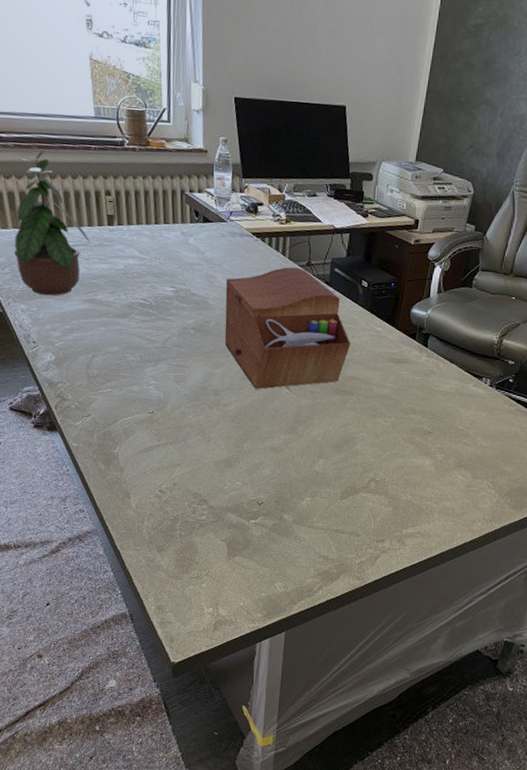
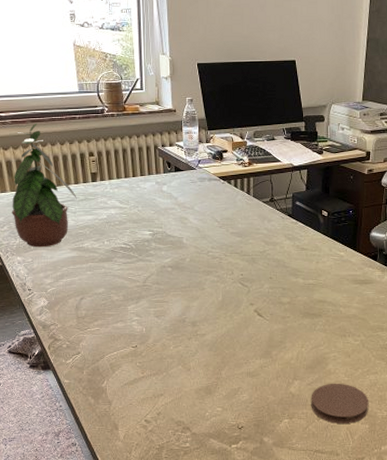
sewing box: present [224,267,351,389] -> none [198,204,316,318]
coaster: none [335,463,395,505] -> present [311,383,369,424]

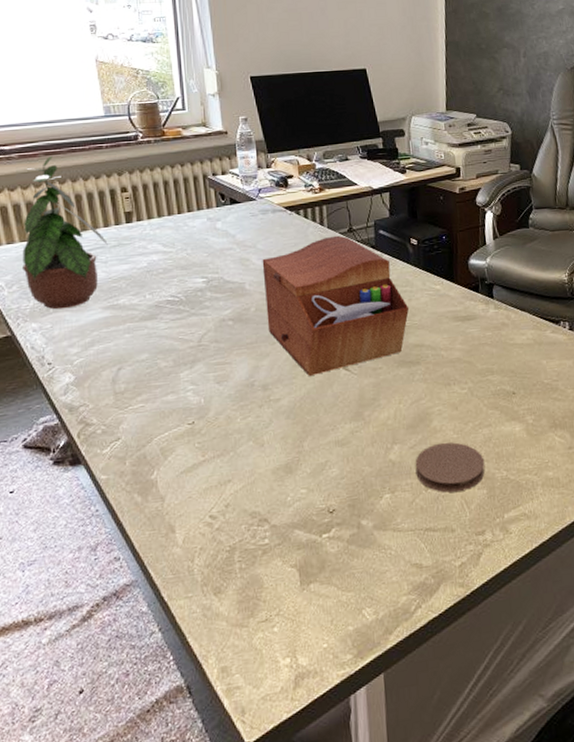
sewing box: none [198,204,316,318] -> present [262,235,410,376]

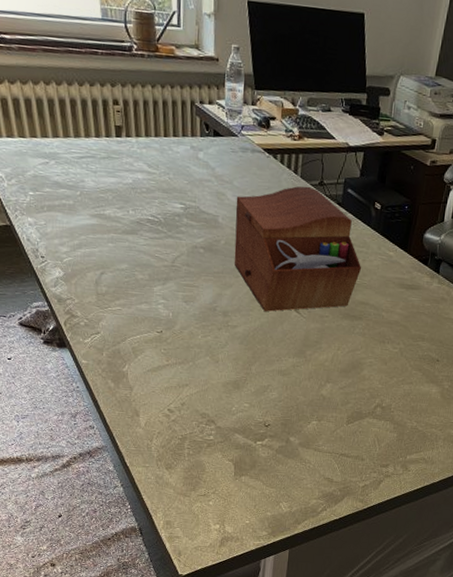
potted plant: present [21,155,108,310] -> none [19,53,98,210]
coaster: present [415,442,485,493] -> none [341,389,401,431]

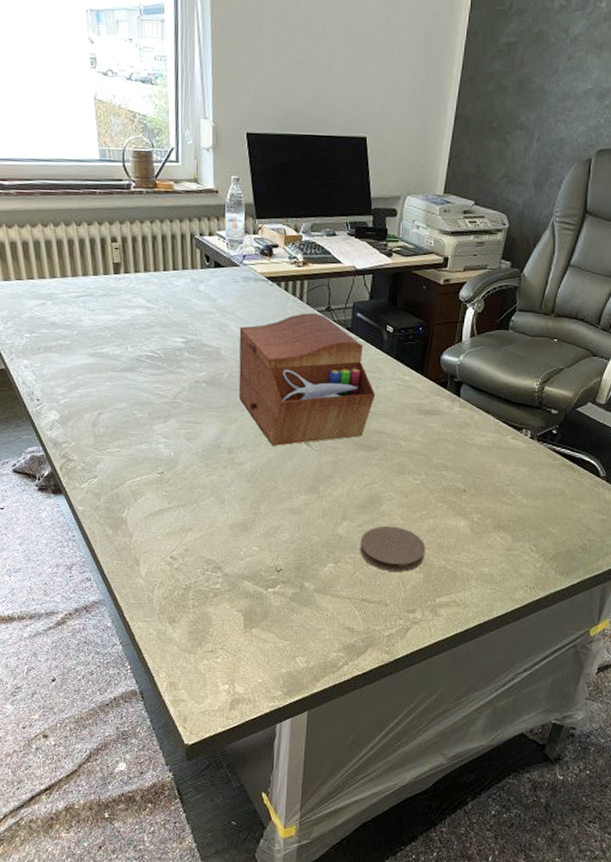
coaster: none [341,389,401,431] -> present [360,525,426,572]

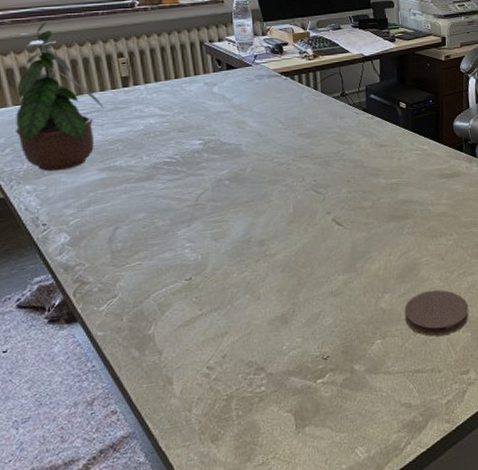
potted plant: none [16,195,96,350] -> present [14,21,104,172]
sewing box: present [238,312,376,446] -> none [258,99,399,231]

